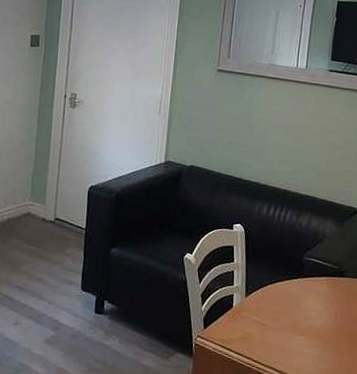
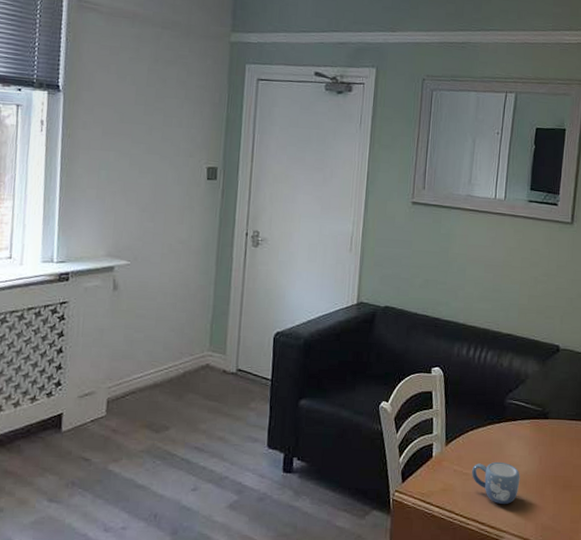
mug: none [269,314,317,355] -> present [471,461,520,505]

